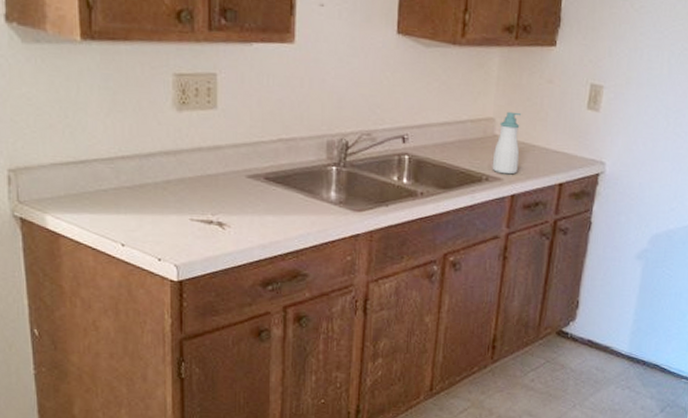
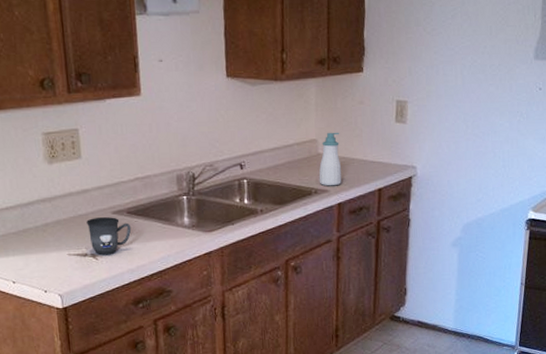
mug: none [216,180,268,224] -> present [86,217,132,255]

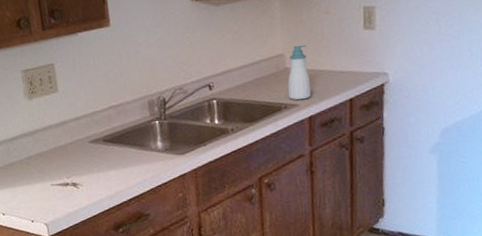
mug: present [86,217,132,255] -> none [66,146,108,183]

